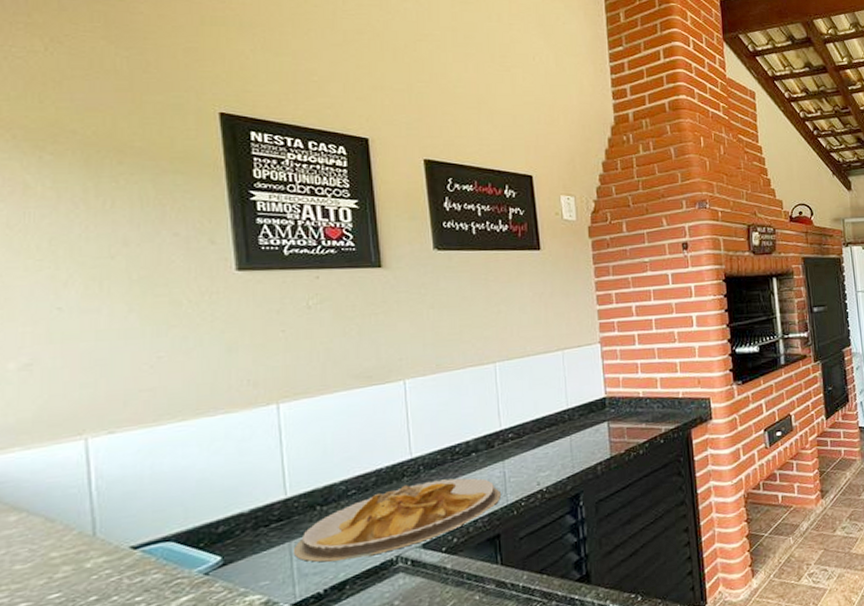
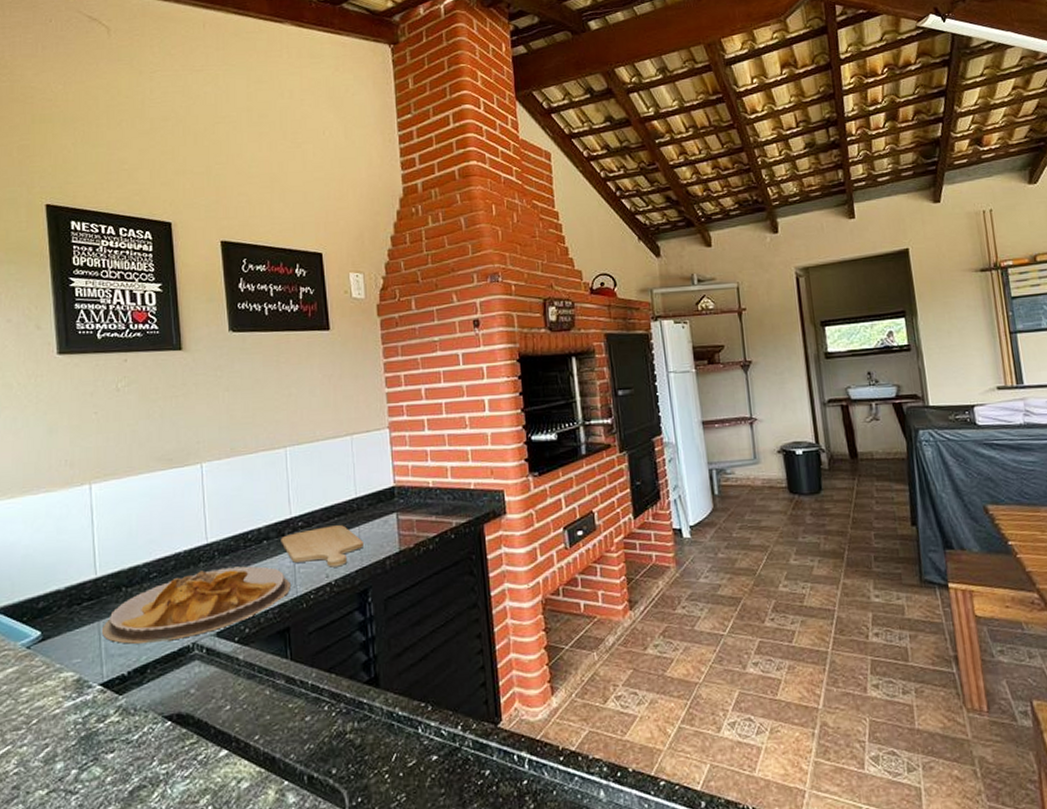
chopping board: none [490,435,575,476] -> present [280,525,363,568]

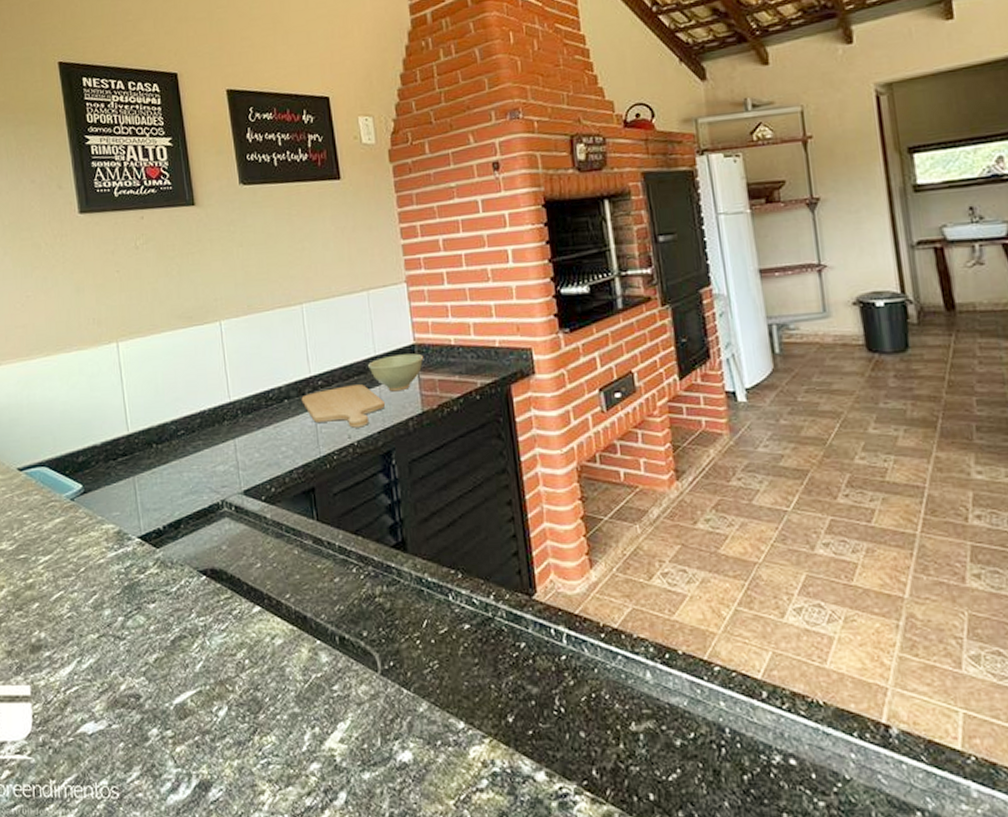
platter: present [101,566,290,645] -> none [136,425,313,500]
bowl: none [349,495,403,532] -> present [368,353,424,392]

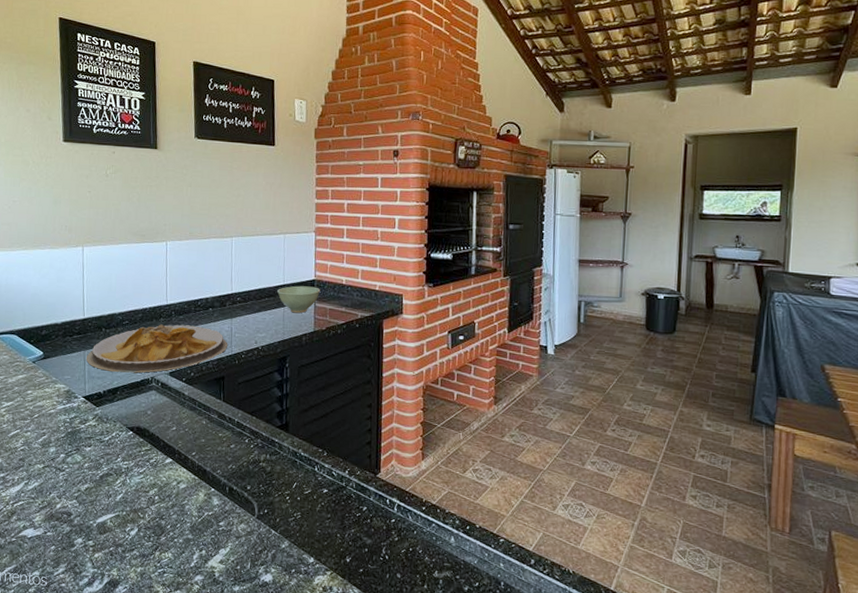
platter: none [136,425,313,500] -> present [86,324,227,374]
chopping board: present [301,384,385,428] -> none [222,304,286,337]

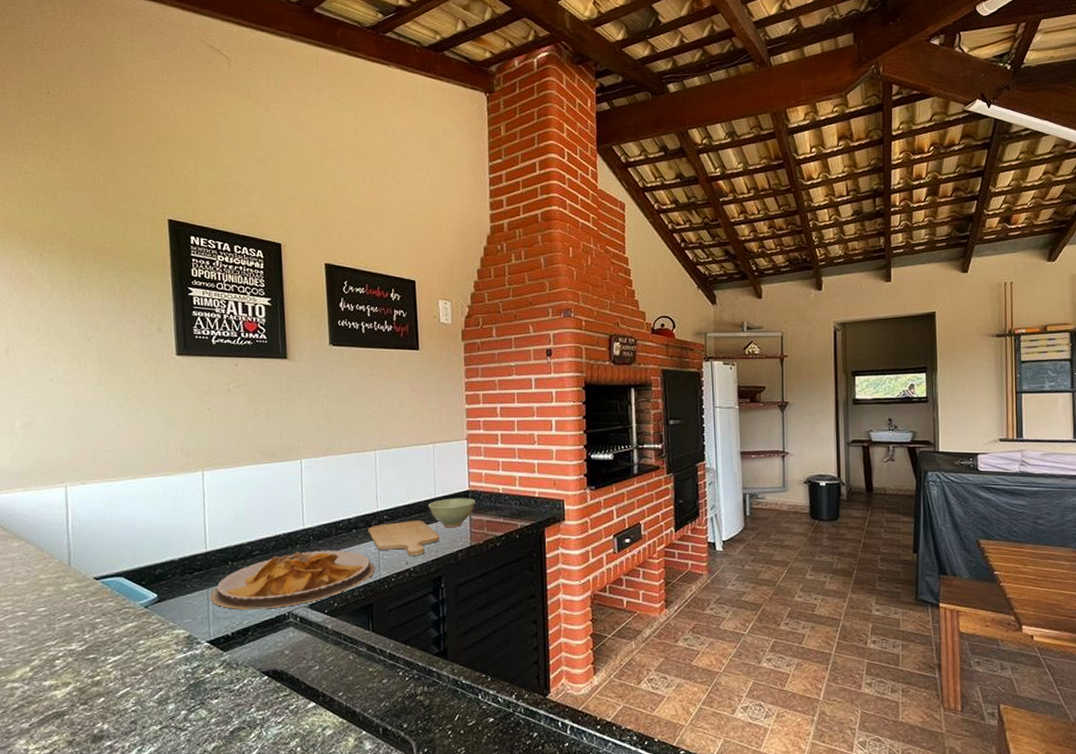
chopping board: none [222,304,286,337] -> present [368,521,439,556]

